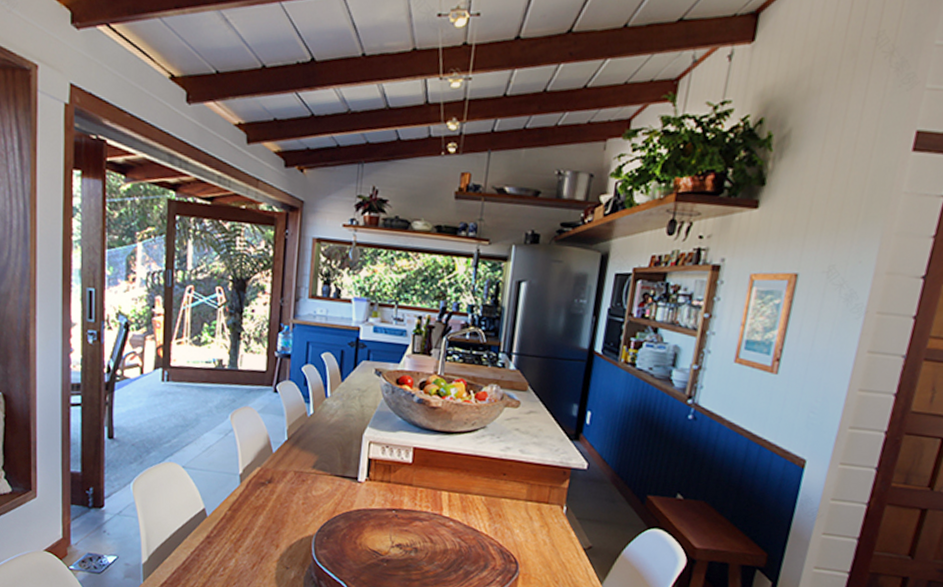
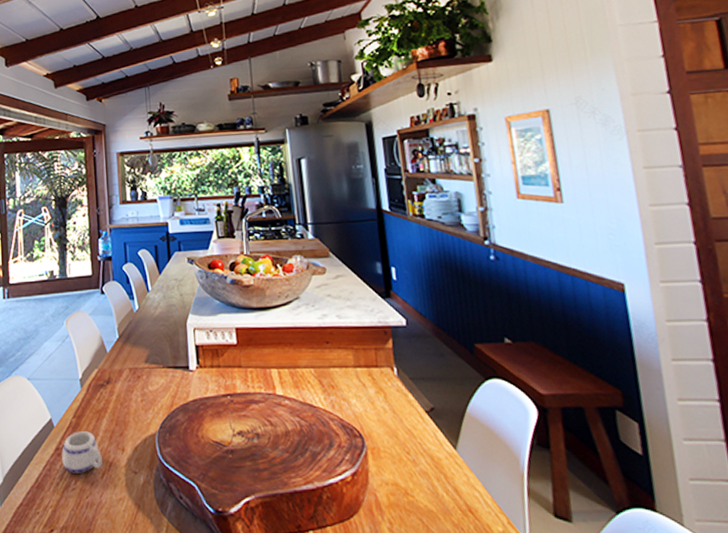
mug: none [212,524,255,562] -> present [62,431,102,473]

